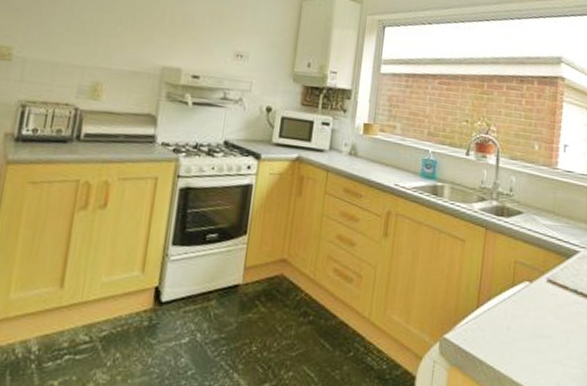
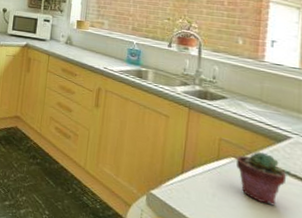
potted succulent: none [529,271,575,331] -> present [235,151,287,206]

